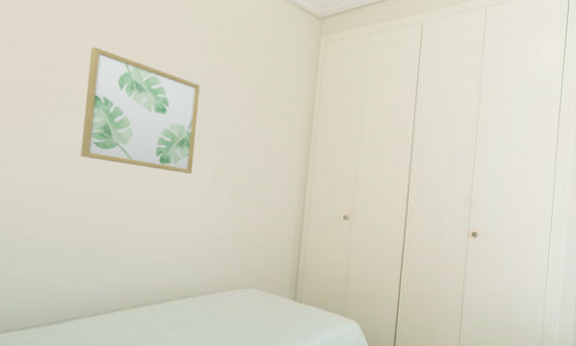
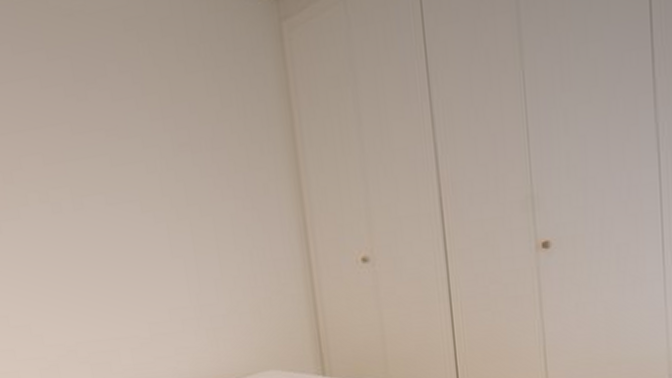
wall art: present [80,47,200,174] -> none [21,120,169,256]

